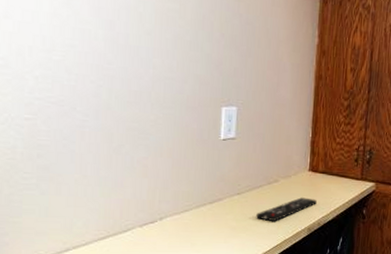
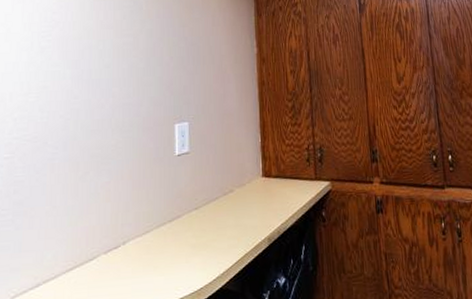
remote control: present [256,197,317,221] -> none [215,205,274,234]

